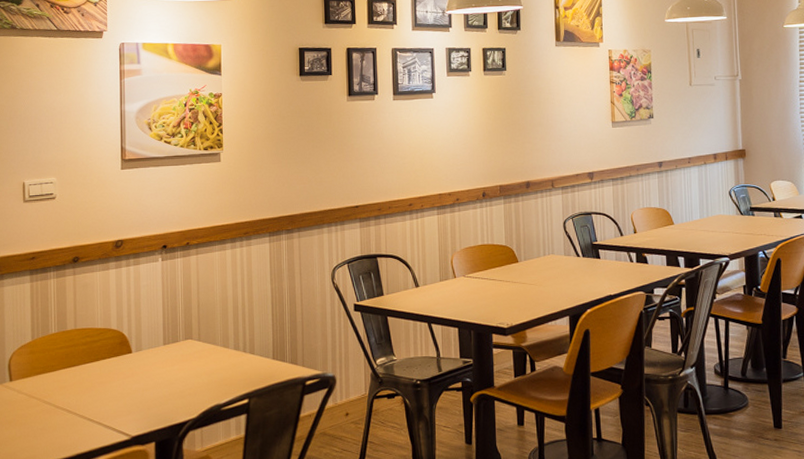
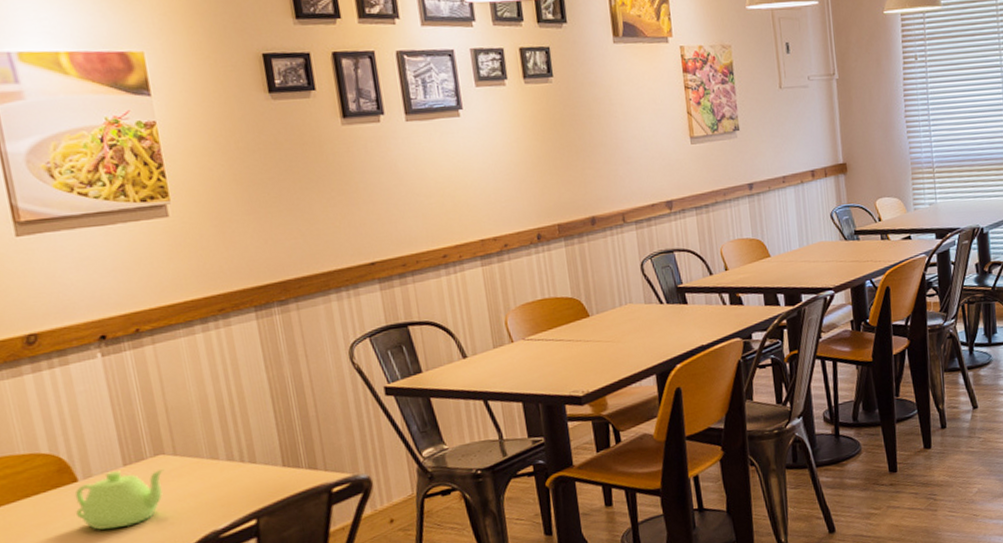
teapot: none [127,348,190,393] -> present [74,468,165,530]

